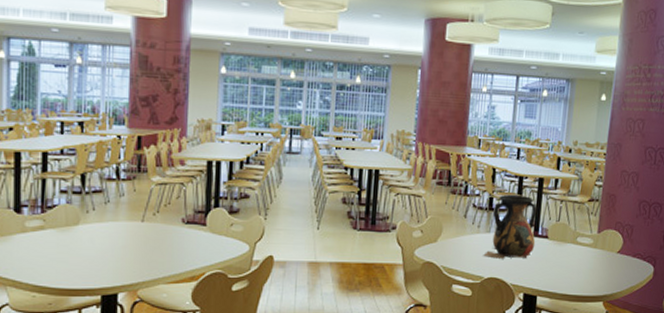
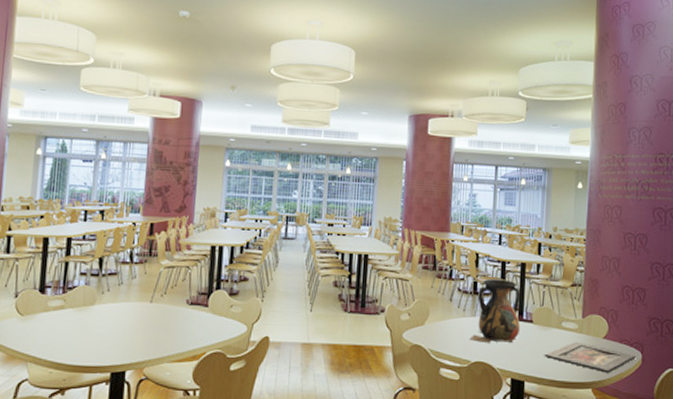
tray: none [558,256,648,286] -> present [545,341,636,373]

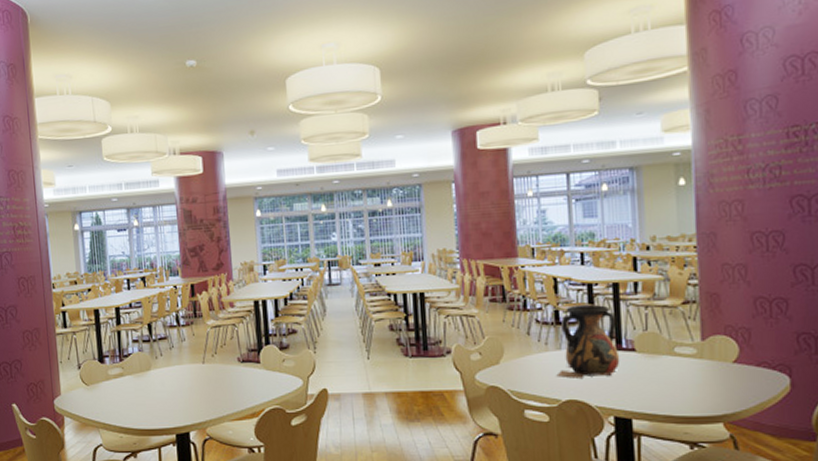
tray: present [545,341,636,373] -> none [656,368,782,403]

